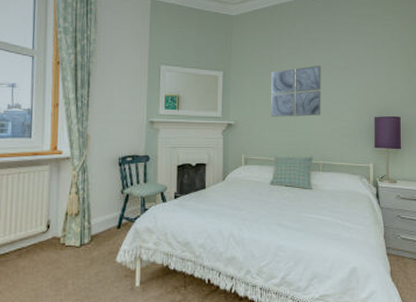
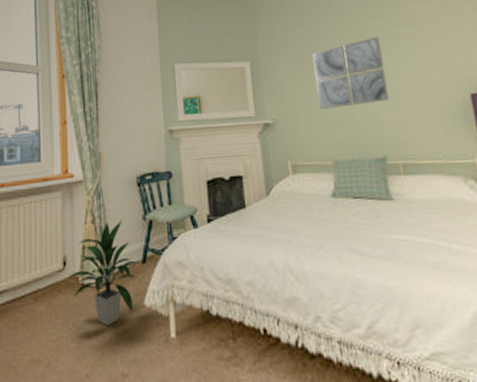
indoor plant: none [49,193,114,277] -> present [66,220,139,325]

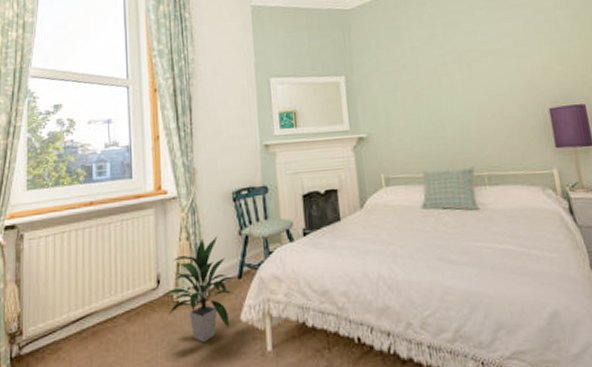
wall art: present [312,36,390,109] -> none [404,52,477,123]

